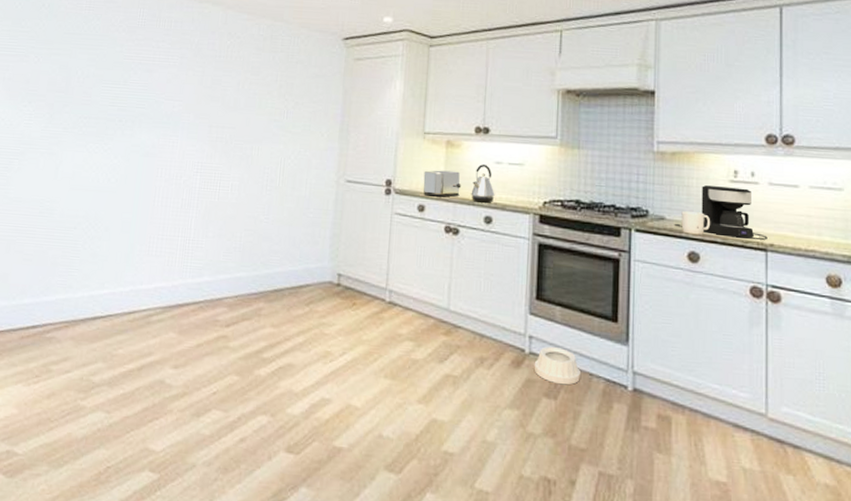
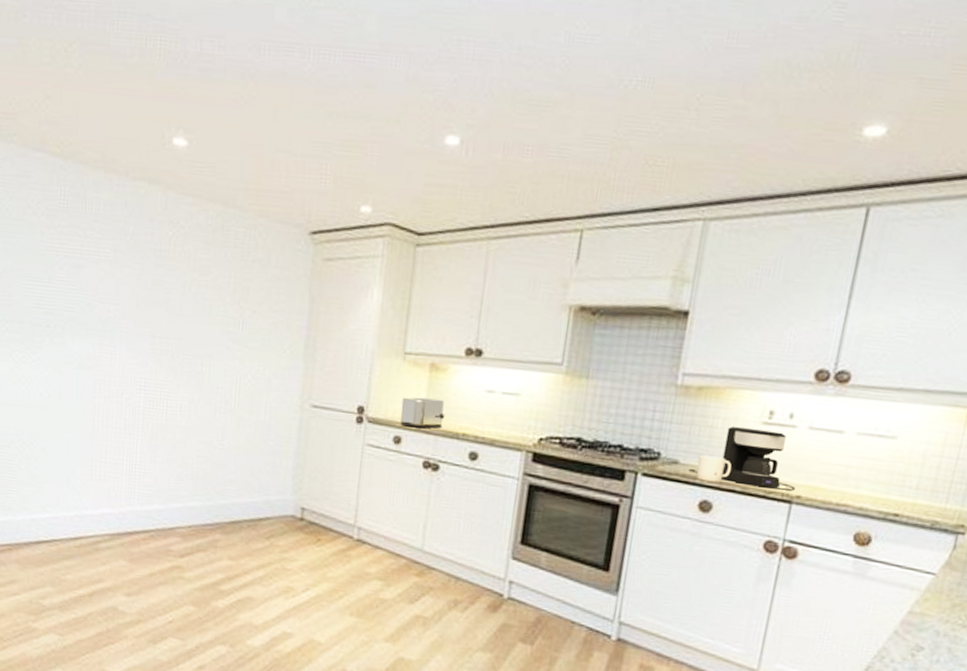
kettle: present [471,164,495,203] -> none [455,393,484,437]
pet bowl: present [534,347,580,385] -> none [511,592,562,632]

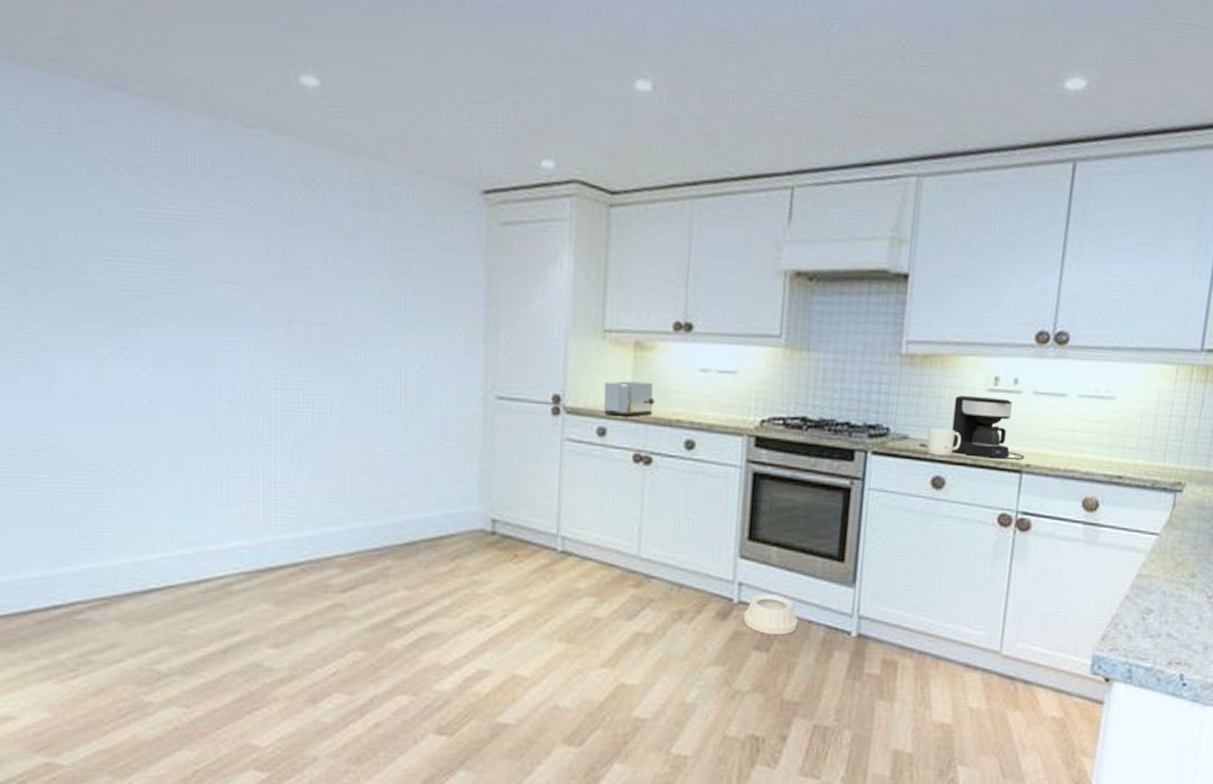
pet bowl: none [511,592,562,632] -> present [743,594,798,636]

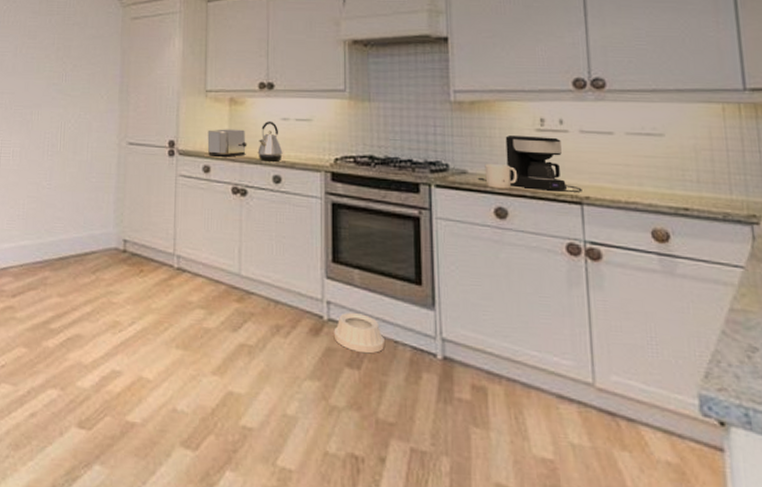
kettle: none [667,373,699,423] -> present [257,122,283,162]

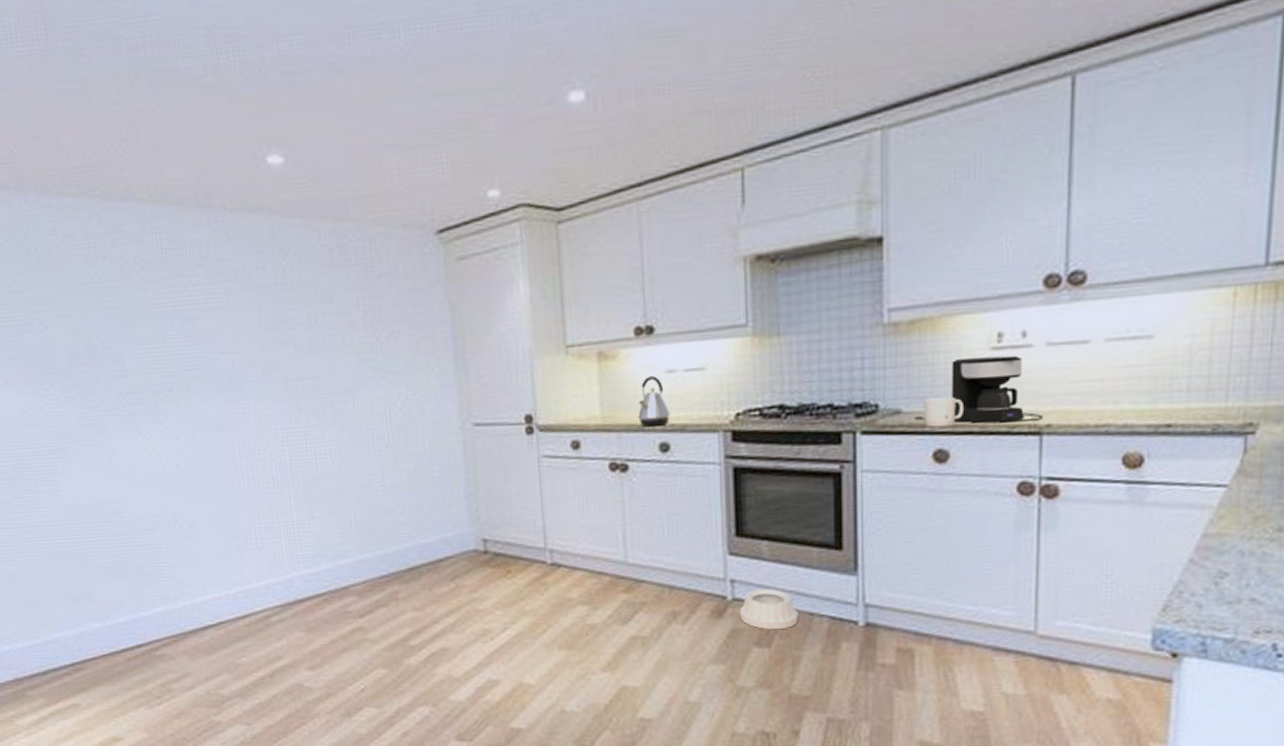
toaster: present [207,129,247,157] -> none [573,390,625,429]

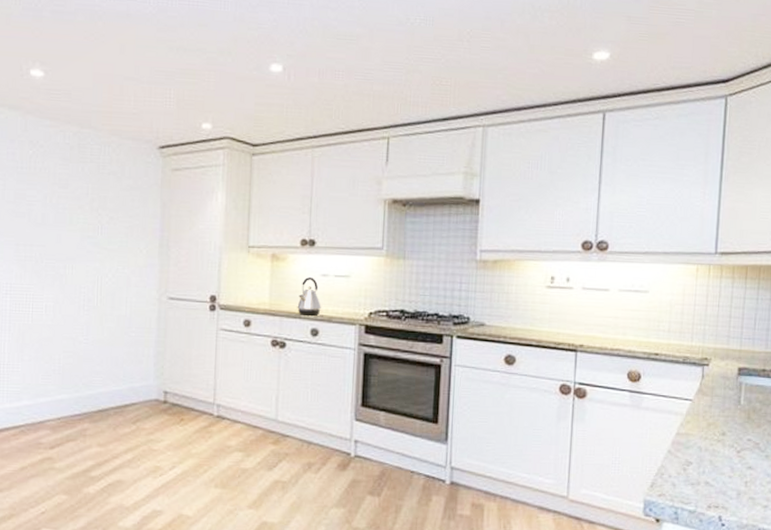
pet bowl: present [739,589,798,630] -> none [359,449,403,483]
coffee maker: present [913,355,1043,425] -> none [493,292,578,342]
mug: present [924,396,963,428] -> none [500,317,527,339]

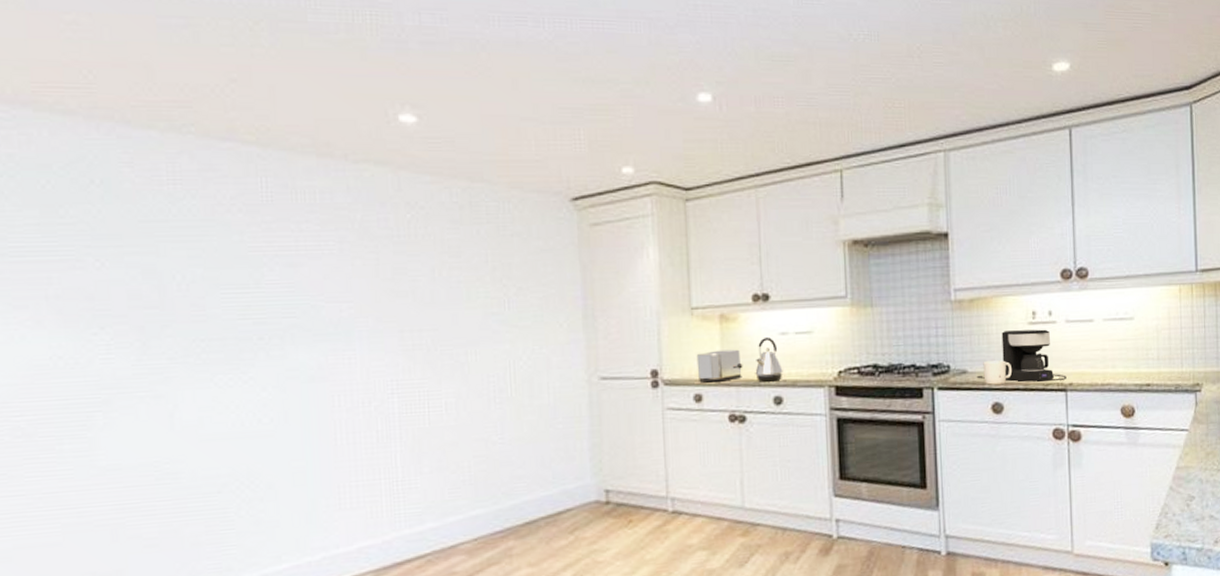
toaster: none [248,284,288,311] -> present [696,349,743,383]
coffee maker: none [493,292,578,342] -> present [976,329,1067,383]
mug: none [500,317,527,339] -> present [983,360,1012,385]

